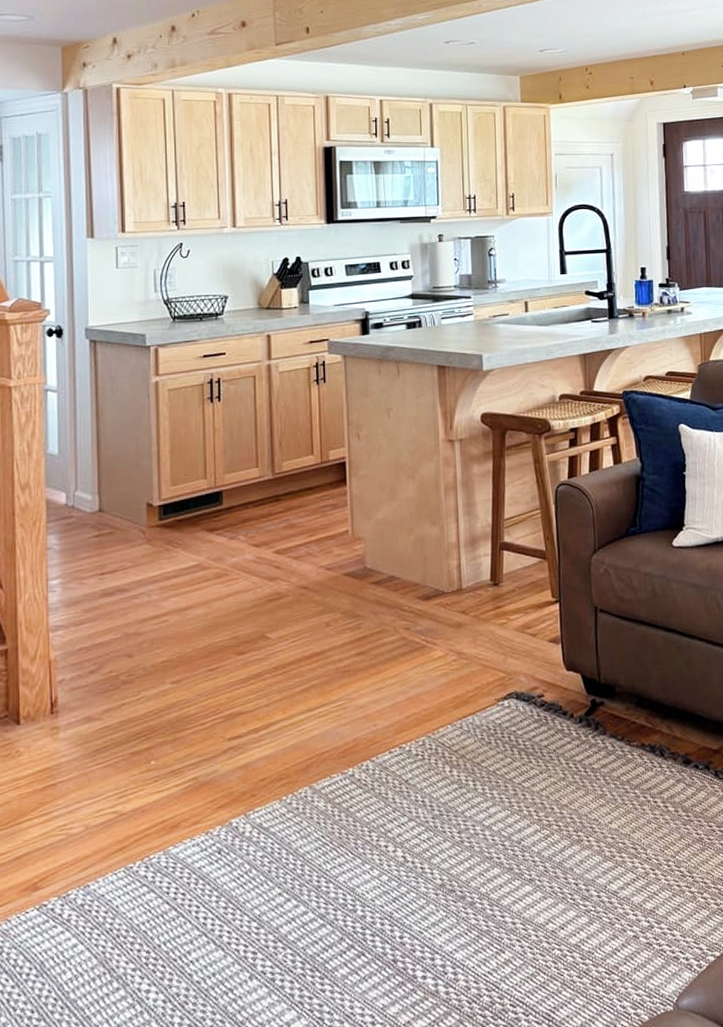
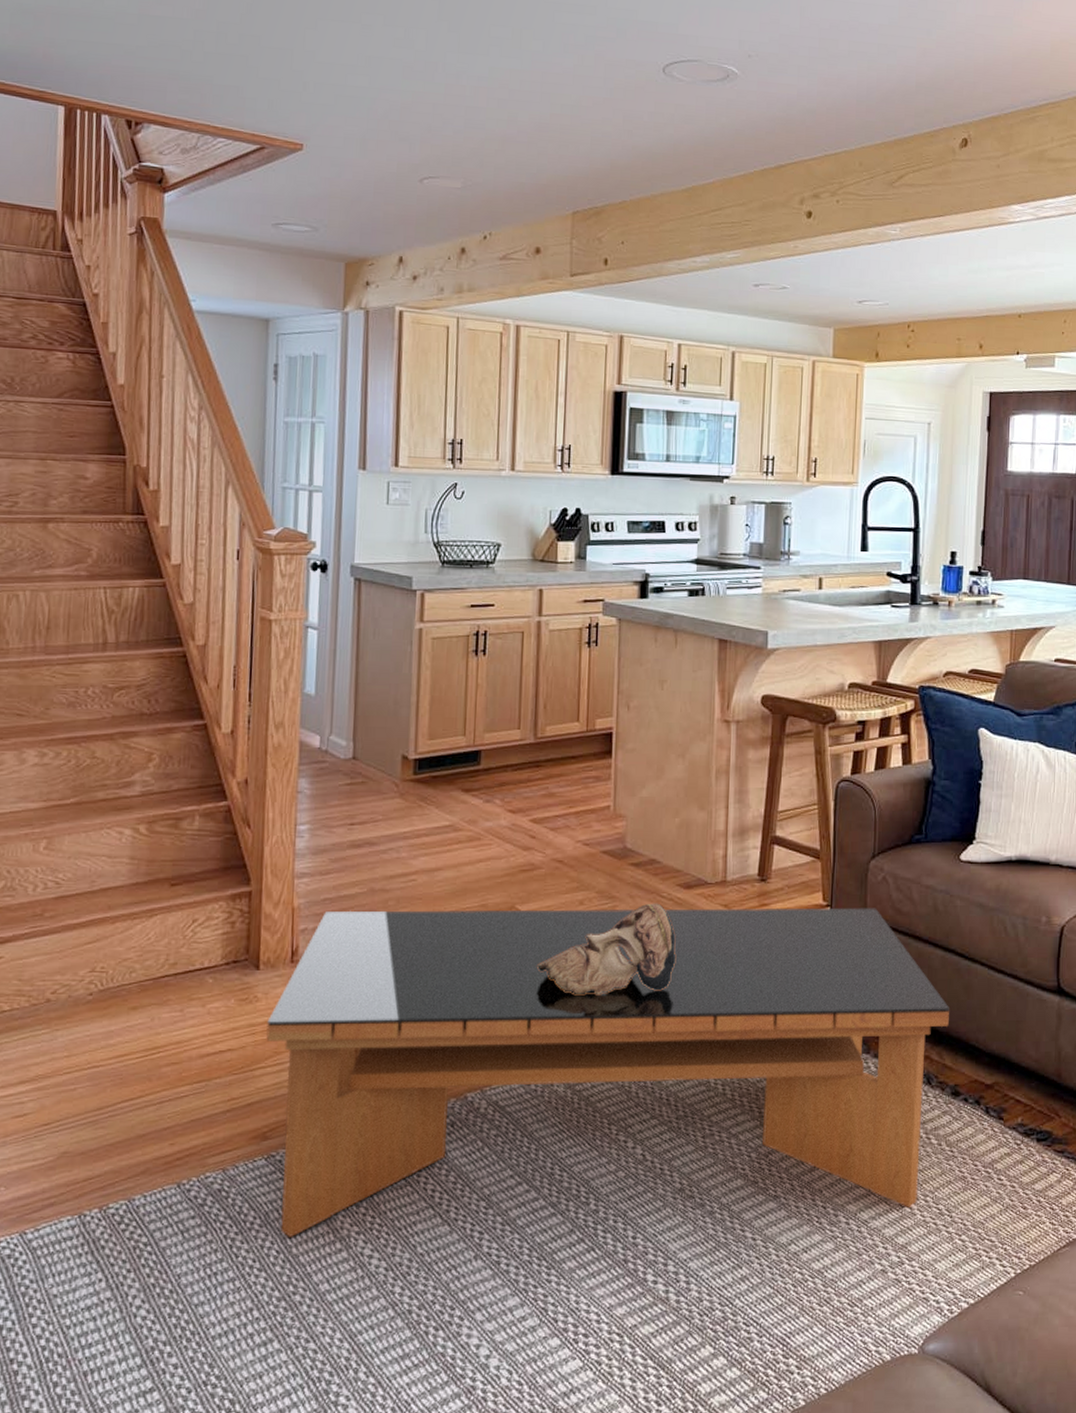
coffee table: none [31,598,675,983] -> present [266,908,949,1237]
animal skull: none [290,616,420,713] -> present [537,903,675,996]

